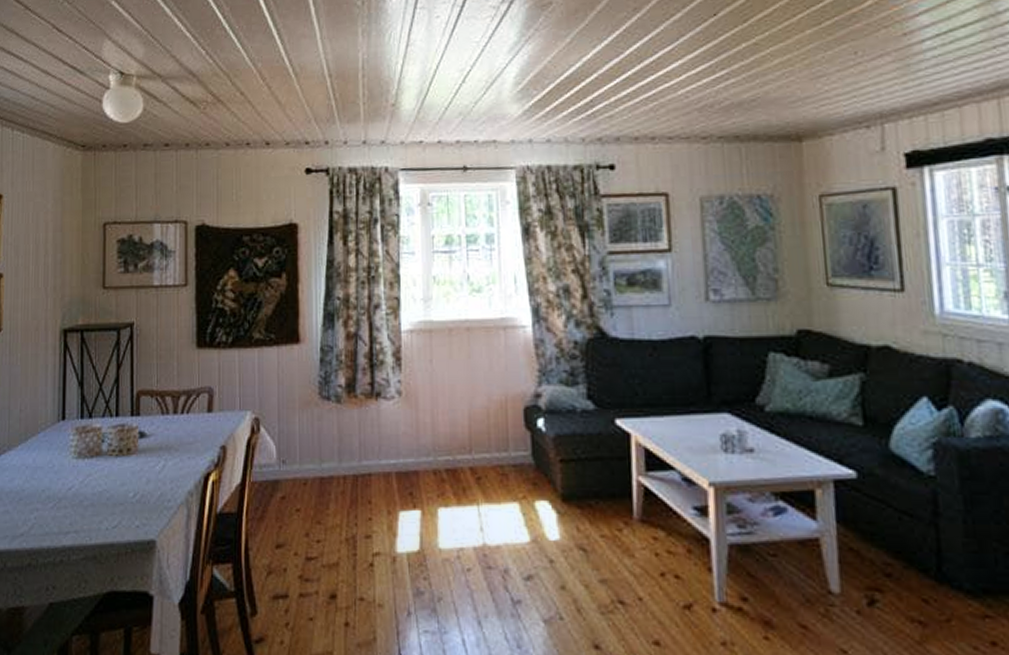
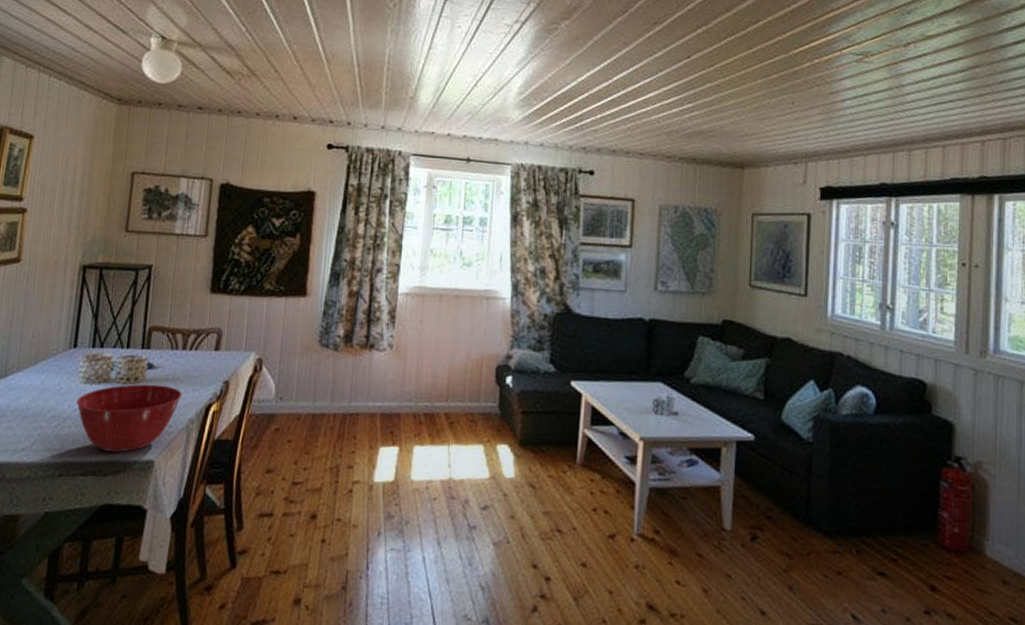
mixing bowl: none [70,455,178,533] -> present [76,384,183,453]

